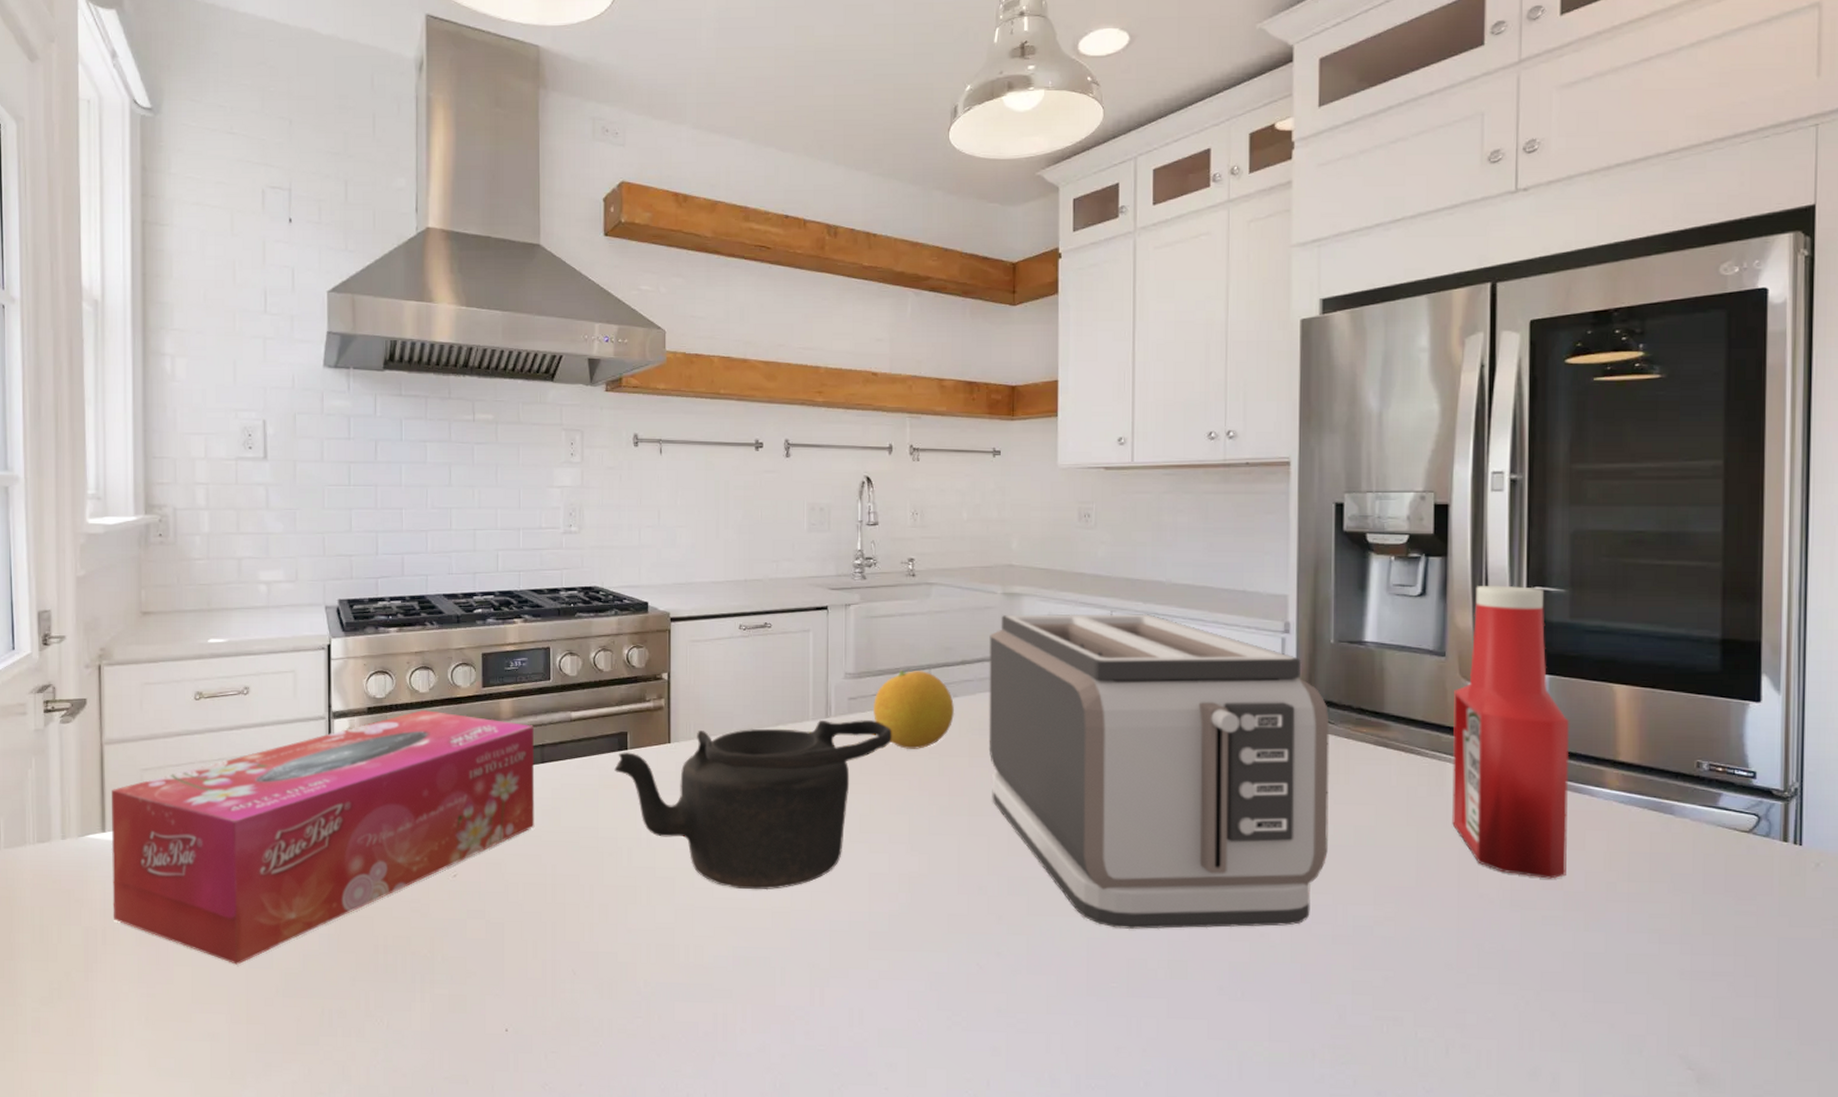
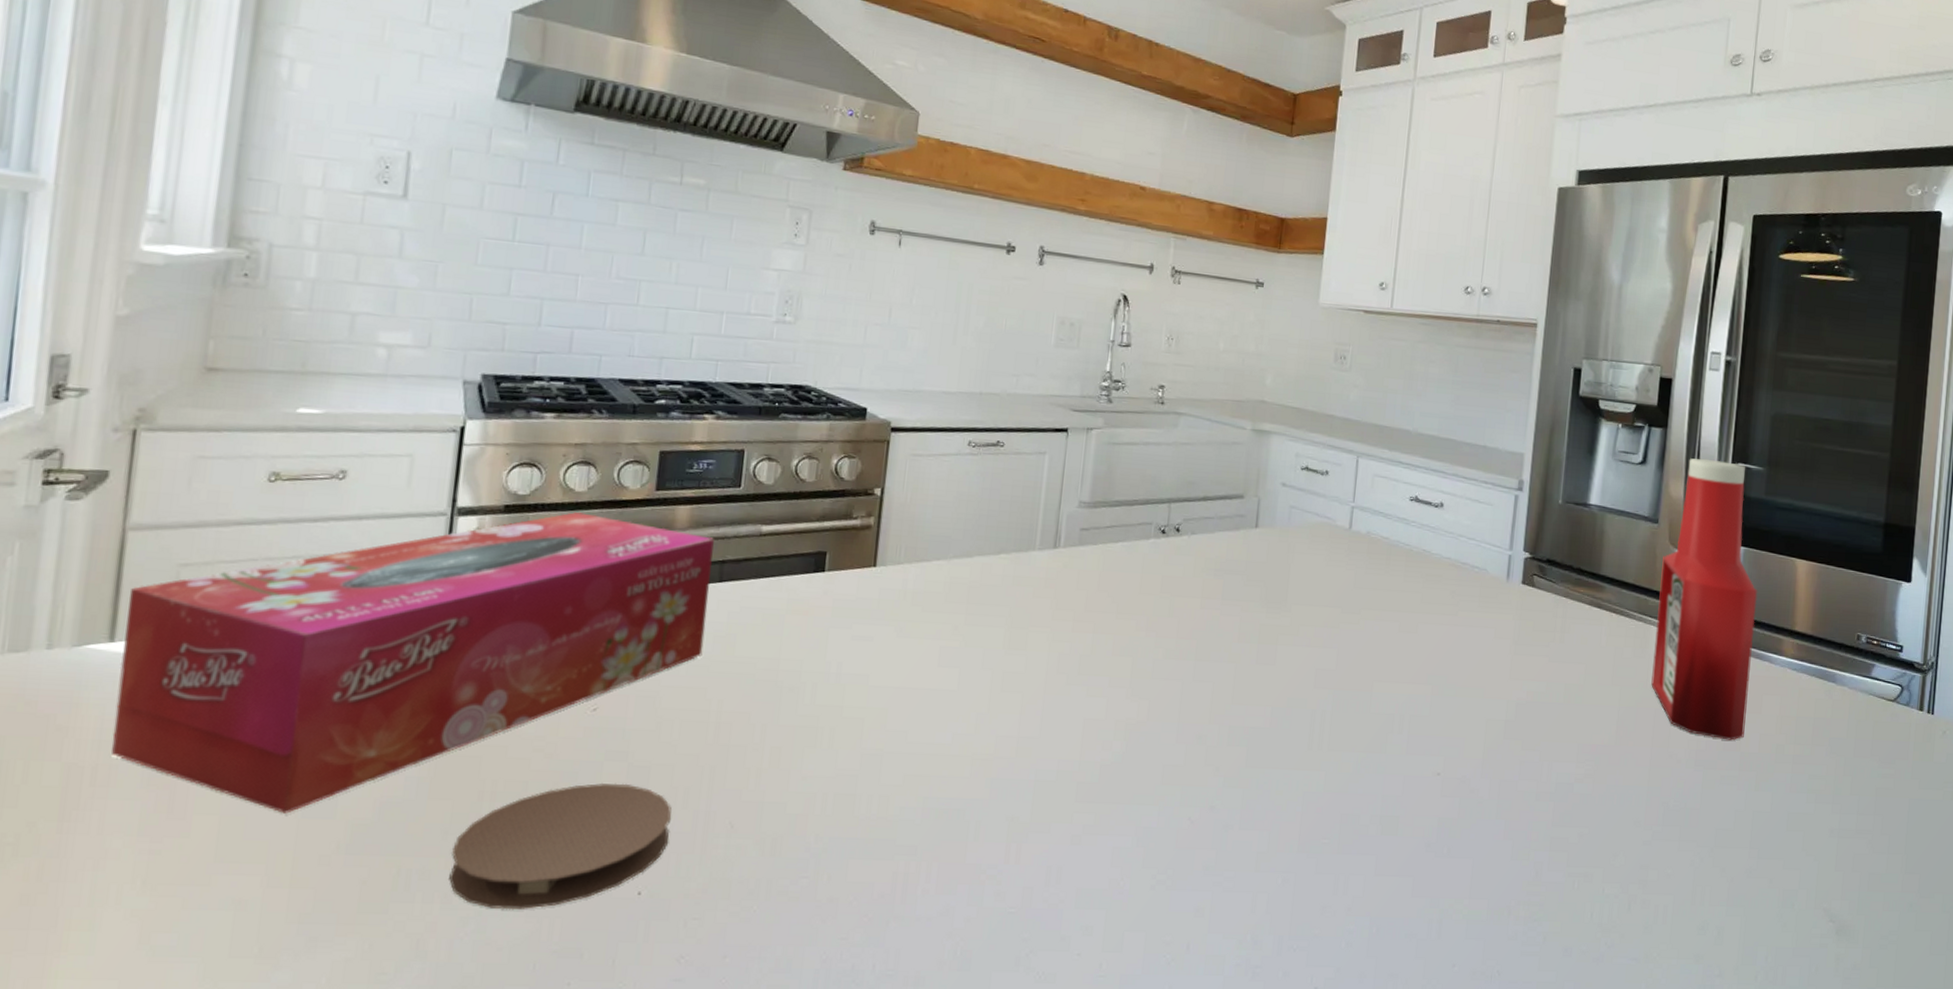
coaster: none [360,937,525,1043] -> present [449,783,672,910]
teapot: present [614,719,892,890] -> none [806,550,1124,735]
fruit: present [873,670,955,749] -> none [1105,503,1192,588]
toaster: present [988,613,1330,929] -> none [1221,452,1552,784]

